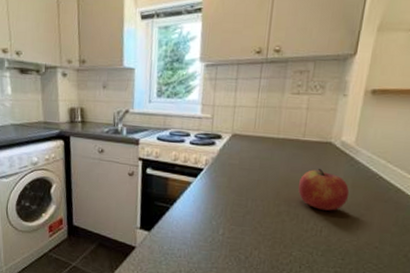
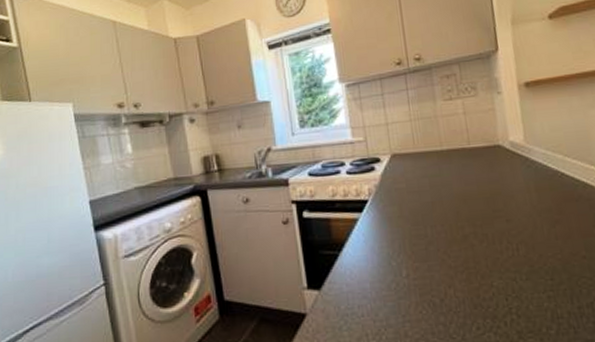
apple: present [297,169,350,211] -> none [477,177,536,224]

